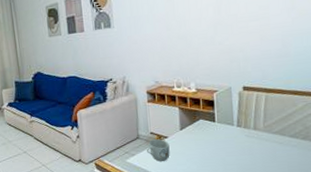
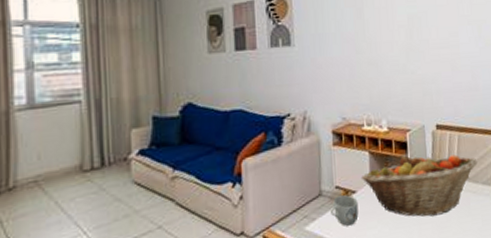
fruit basket: none [172,111,285,160] -> present [361,154,478,217]

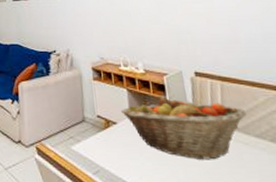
mug: present [331,195,359,226] -> none [94,124,121,153]

